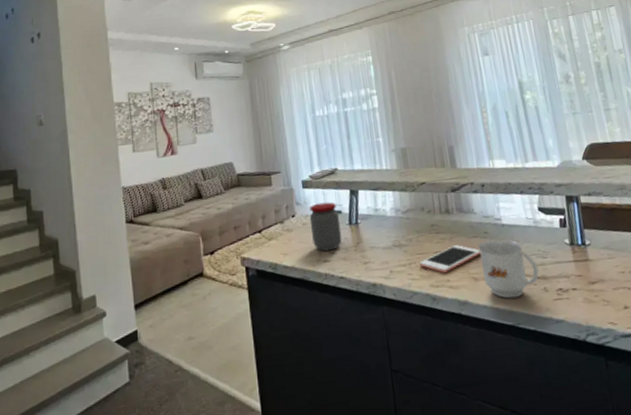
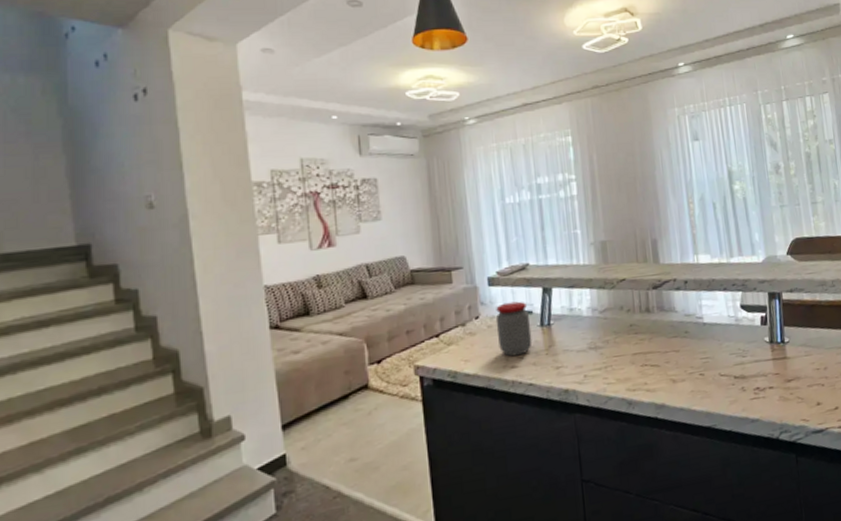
cell phone: present [419,245,482,274] -> none [615,345,681,377]
mug: present [478,239,539,299] -> none [678,338,738,400]

